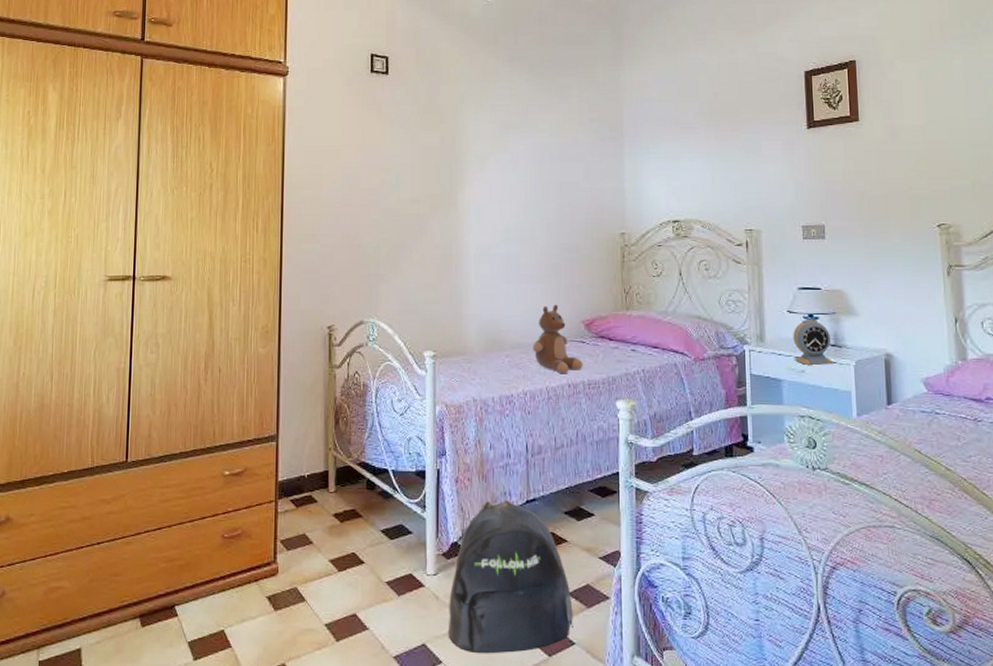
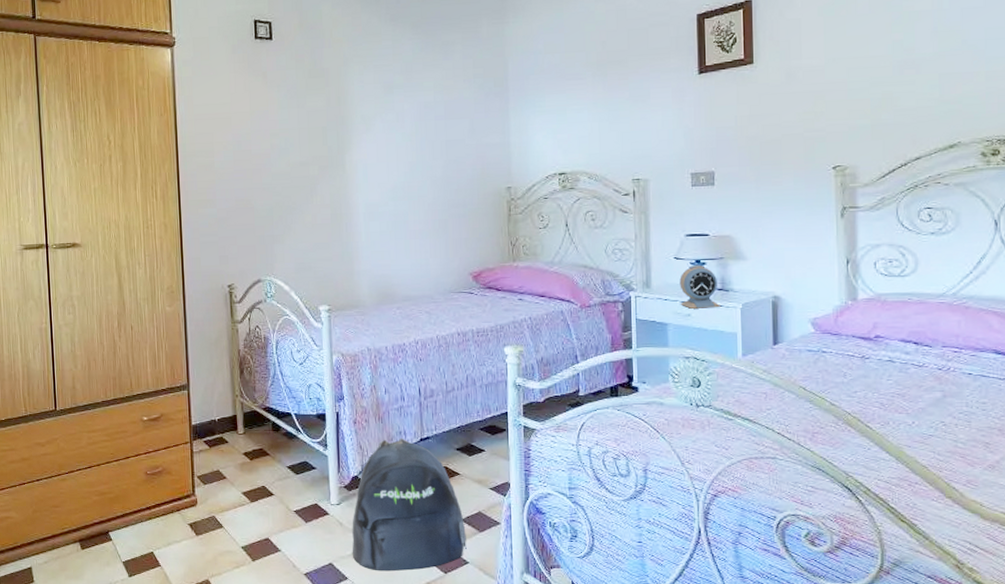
teddy bear: present [533,304,583,374] -> none [423,258,472,324]

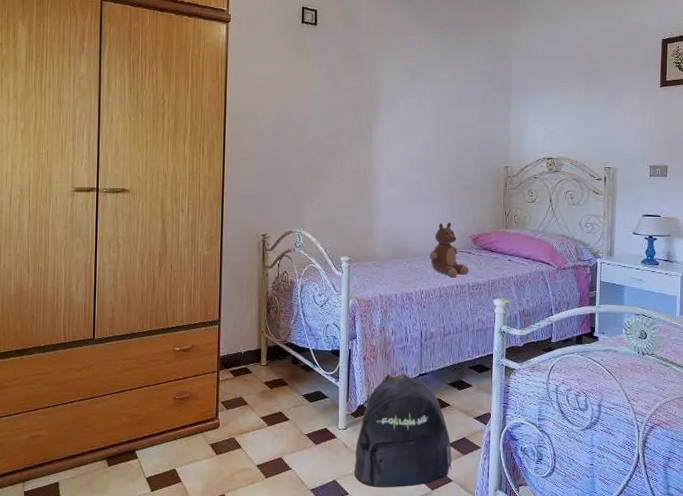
teddy bear: none [423,258,472,324] -> present [429,222,469,278]
alarm clock: present [679,264,722,309] -> none [635,239,666,275]

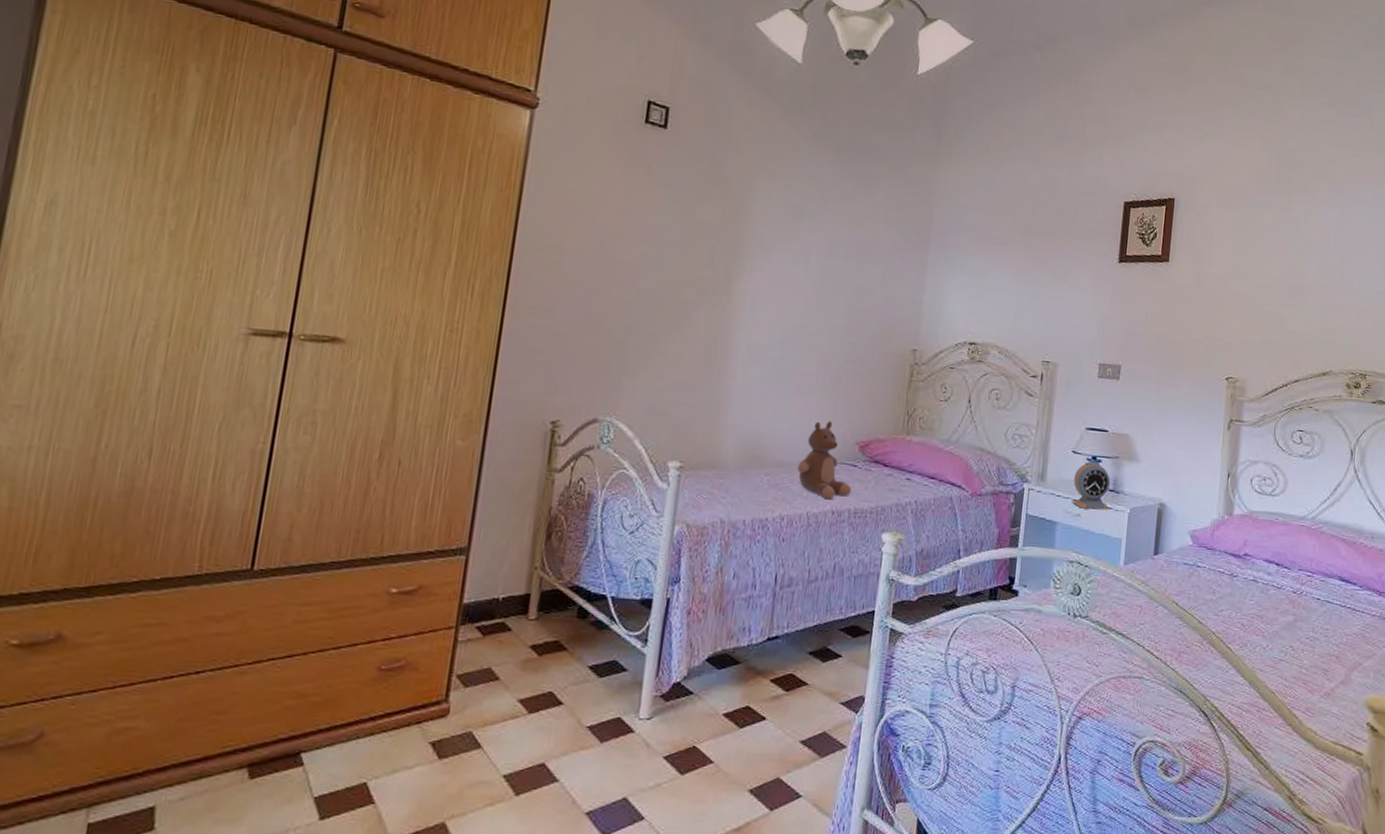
backpack: present [354,373,452,488] -> none [655,635,805,809]
alarm clock: none [635,239,666,275] -> present [1072,461,1111,510]

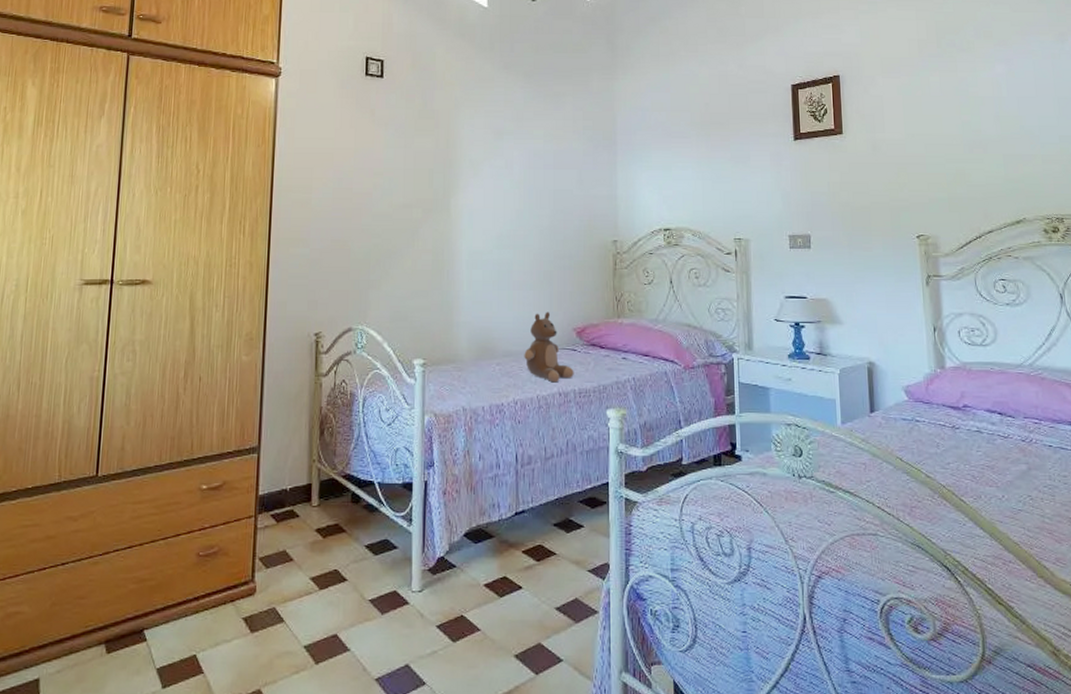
alarm clock: present [1072,461,1111,510] -> none [780,327,820,373]

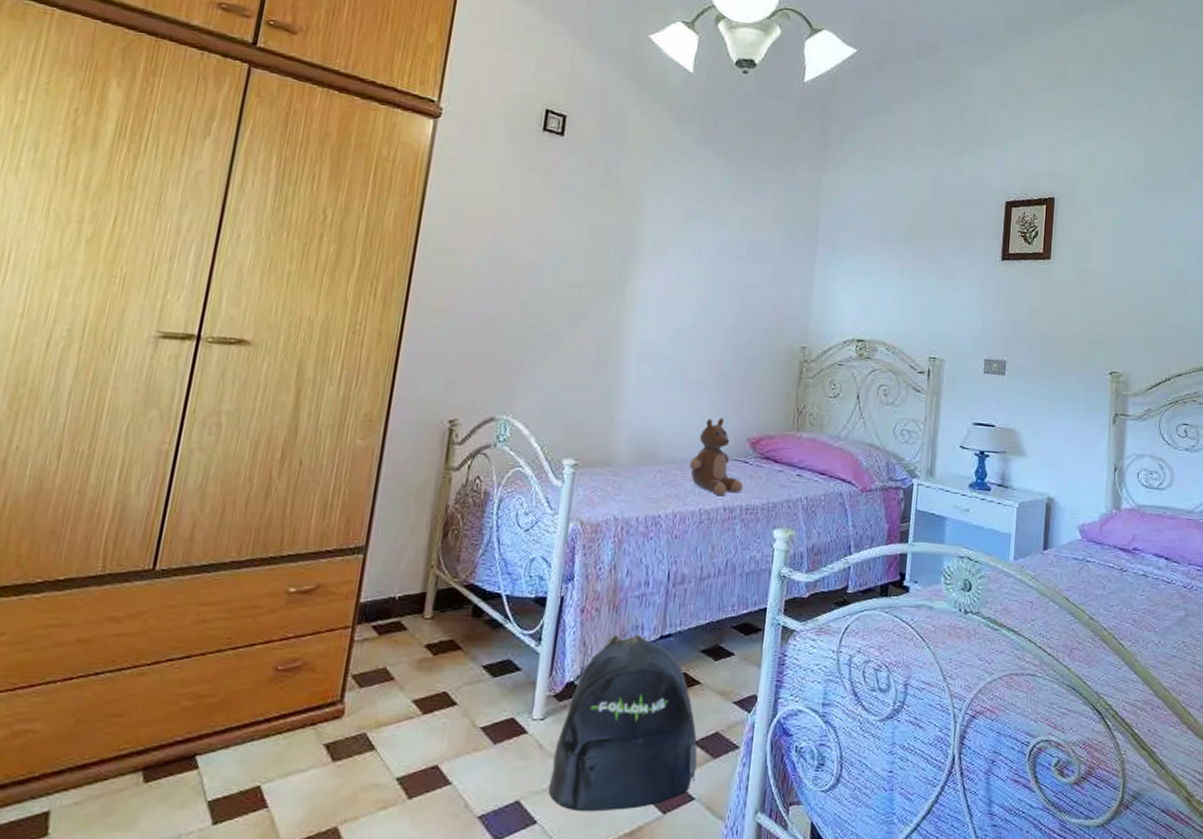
backpack: none [432,511,561,674] -> present [548,633,698,812]

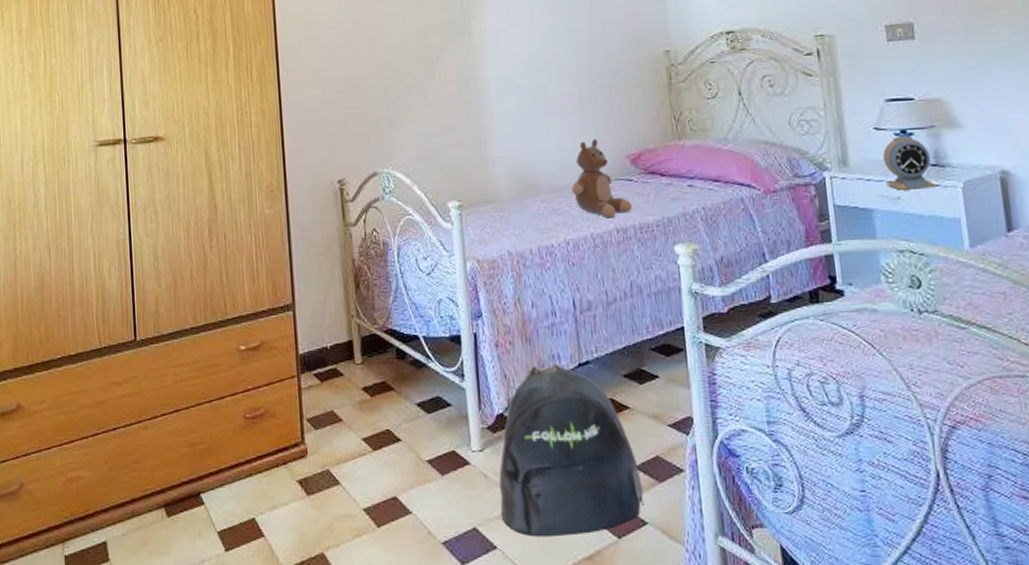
alarm clock: none [960,456,1000,505] -> present [883,135,938,190]

